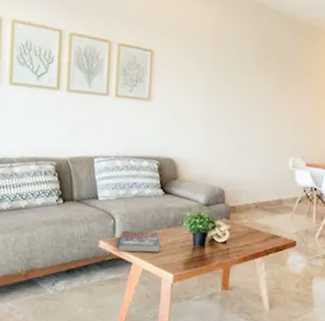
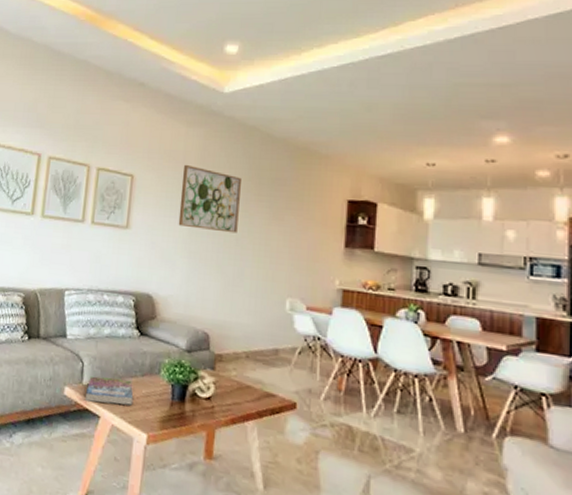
wall art: none [195,39,252,103] -> present [178,164,241,234]

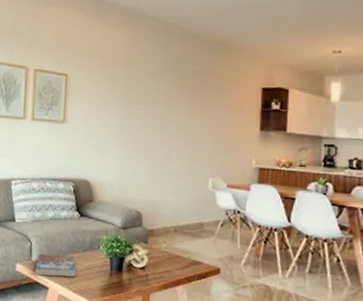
wall art: present [178,164,241,234] -> none [110,62,165,123]

